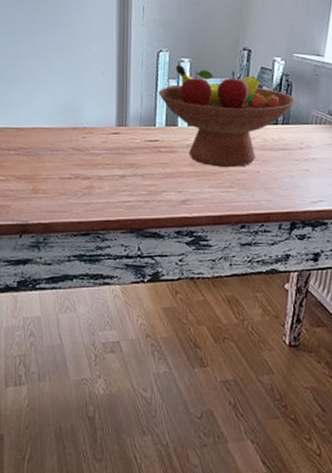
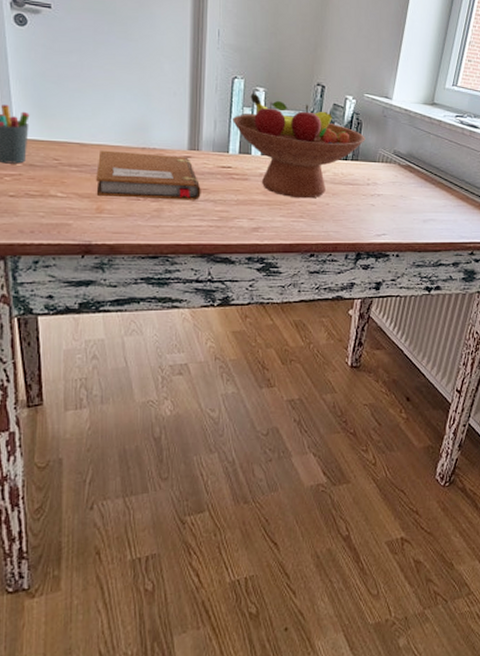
notebook: none [32,132,129,177] -> present [96,150,201,200]

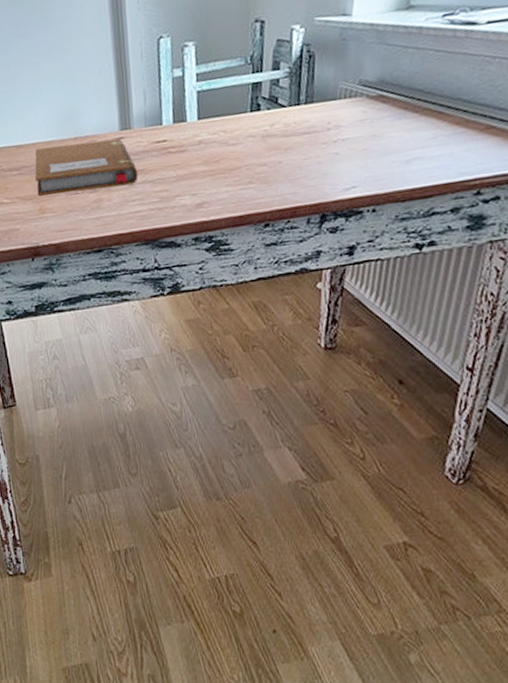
fruit bowl: present [233,94,365,199] -> none [162,47,321,163]

